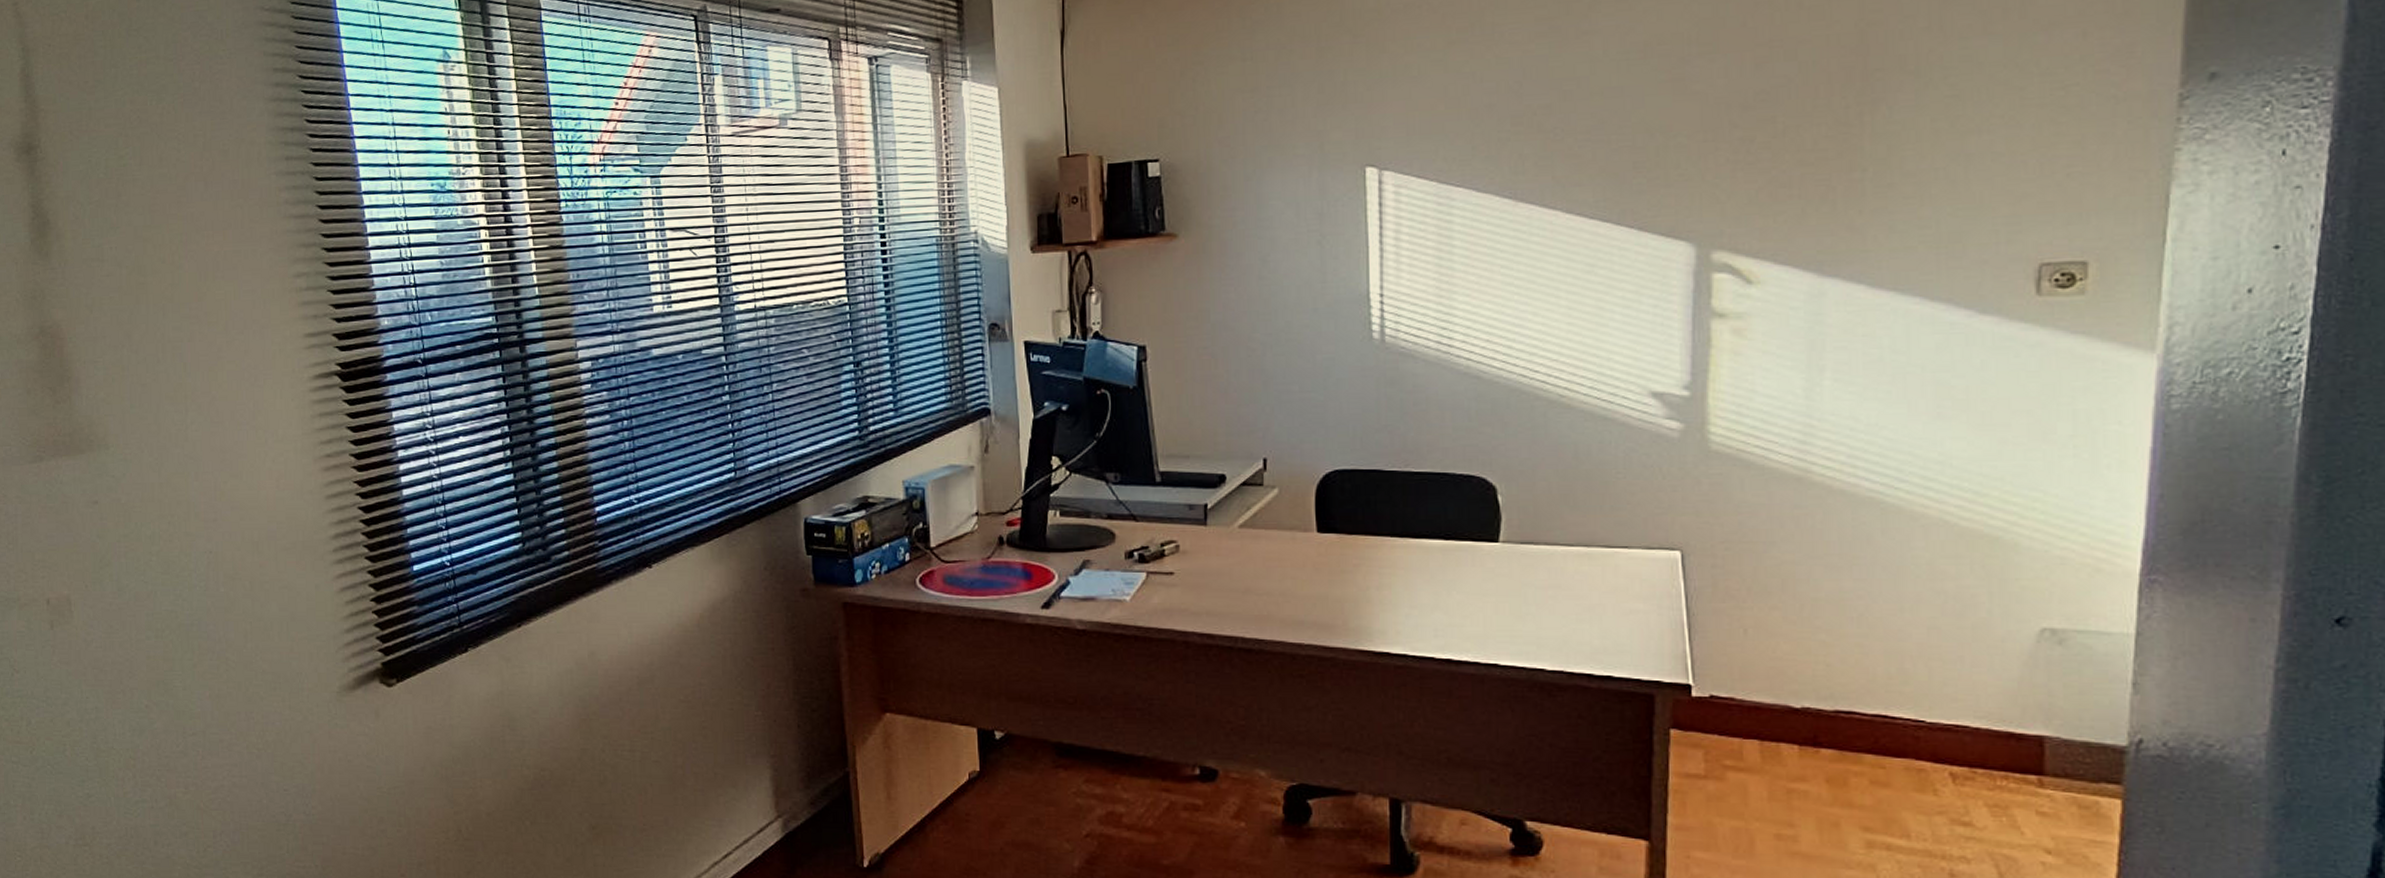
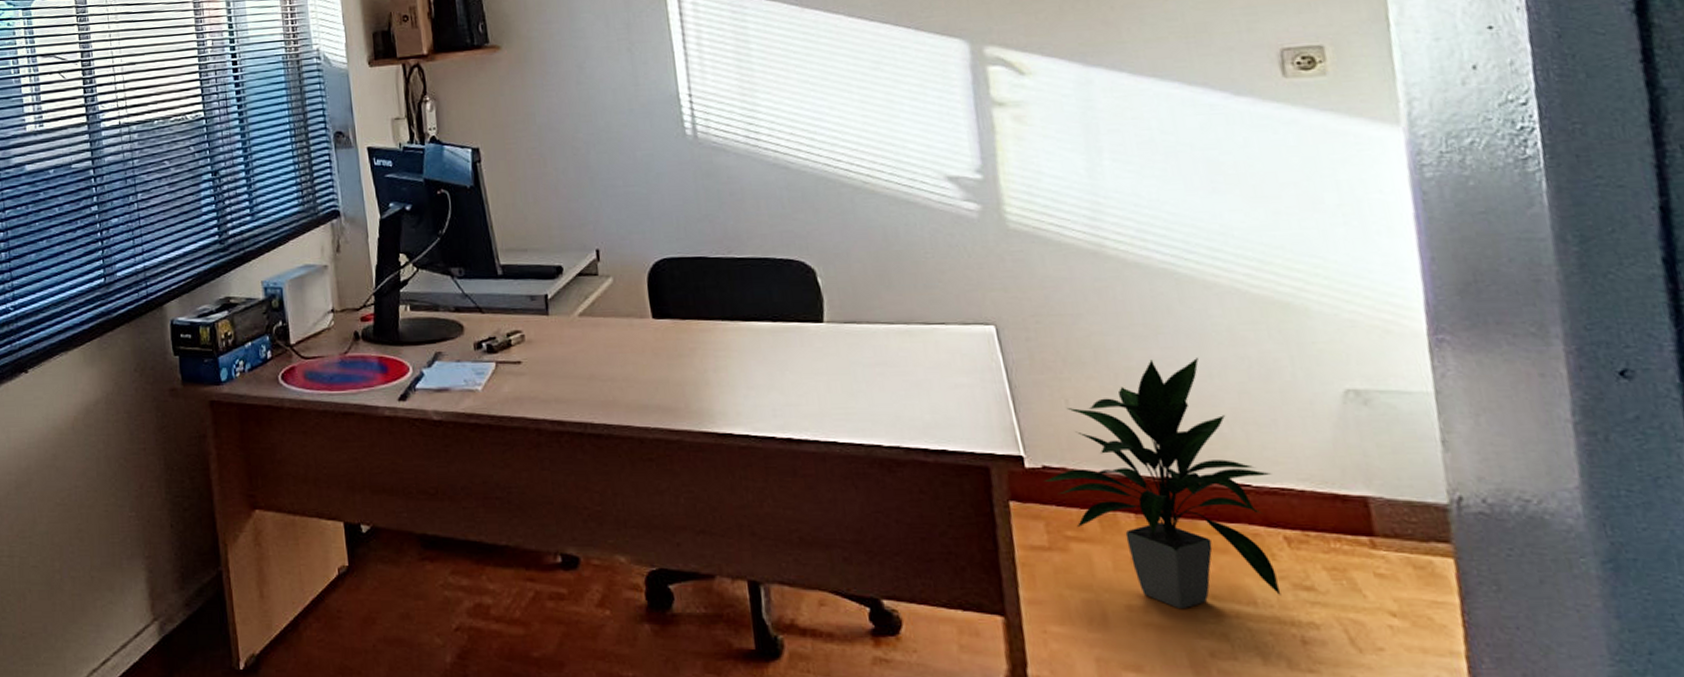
indoor plant: none [1709,591,1949,840] -> present [1043,358,1282,610]

